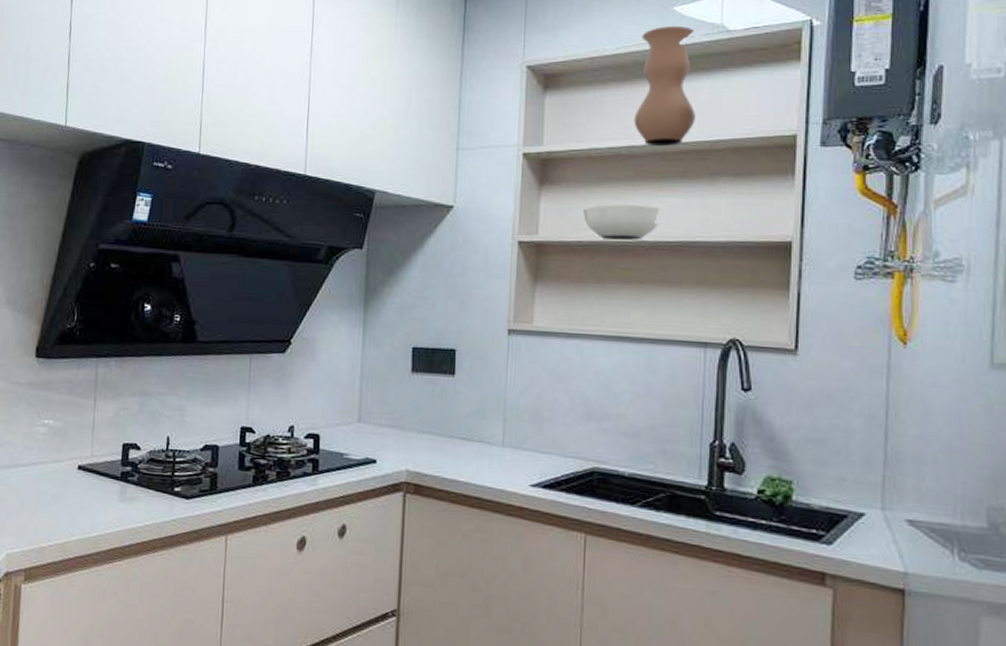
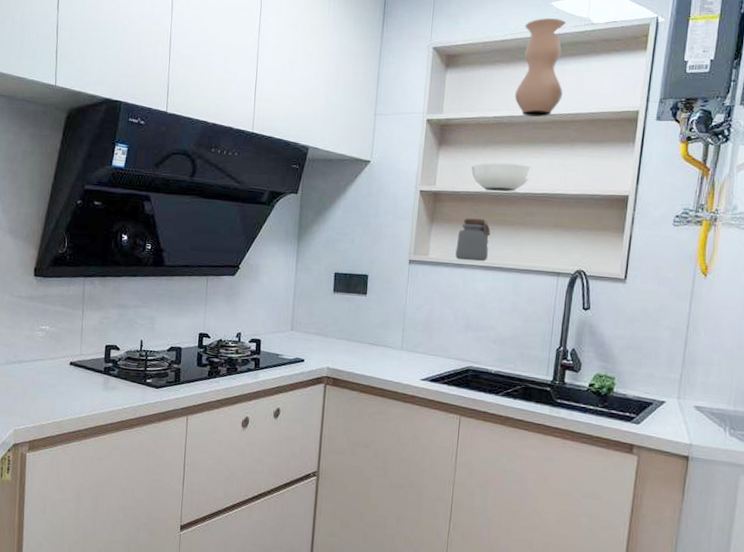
jar: none [568,274,613,330] -> present [455,218,491,262]

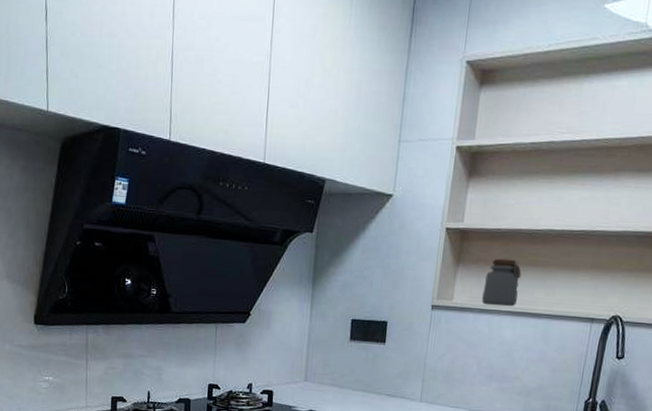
bowl: present [471,162,533,192] -> none [503,196,572,229]
vase: present [514,18,567,118] -> none [556,24,620,143]

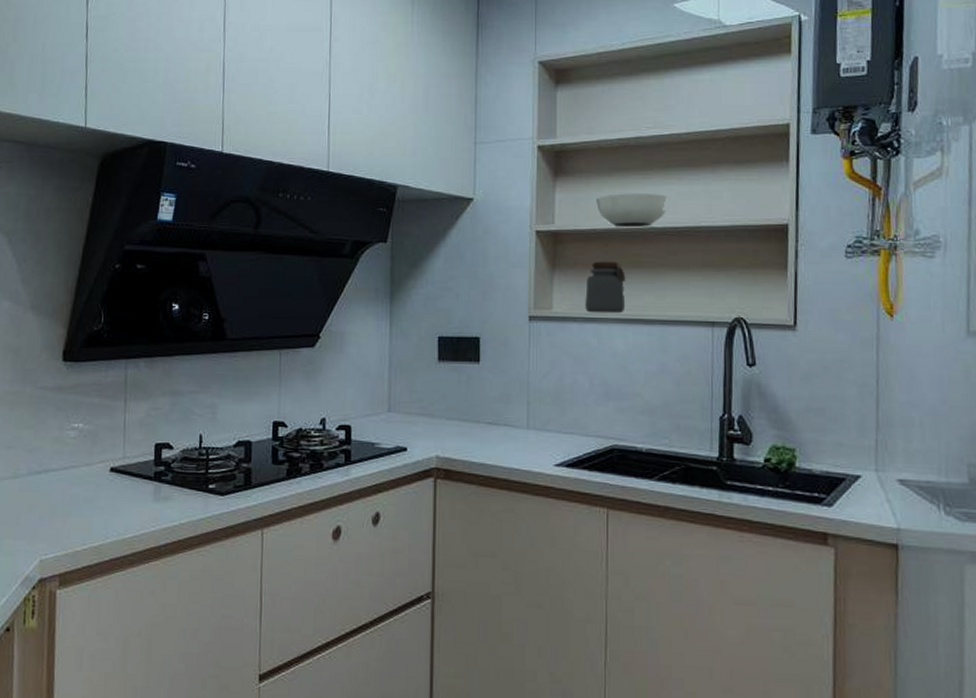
bowl: none [503,196,572,229] -> present [596,193,670,228]

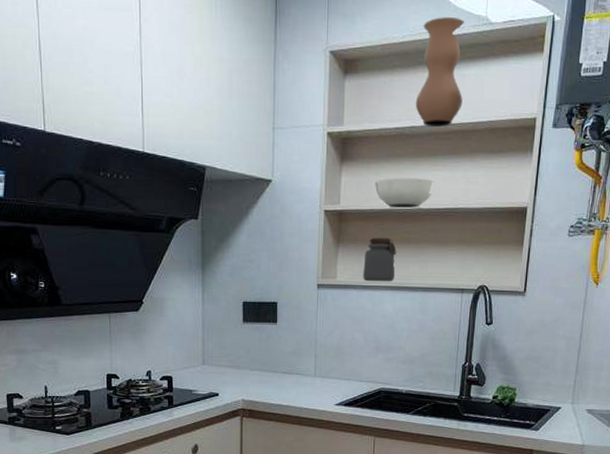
vase: none [640,22,697,137] -> present [415,17,465,128]

